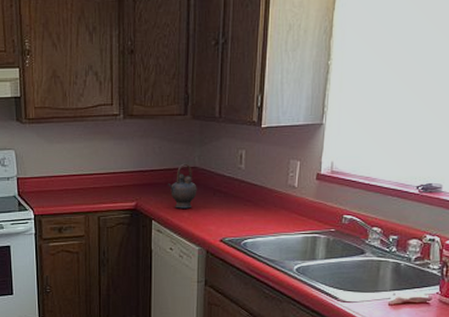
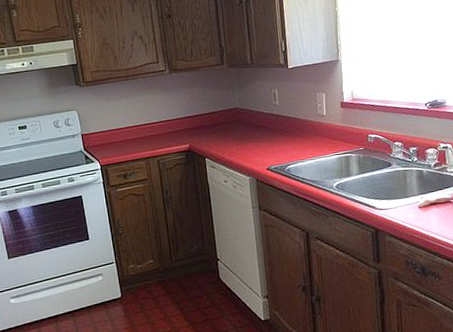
teapot: present [168,163,197,209] -> none [215,105,241,146]

